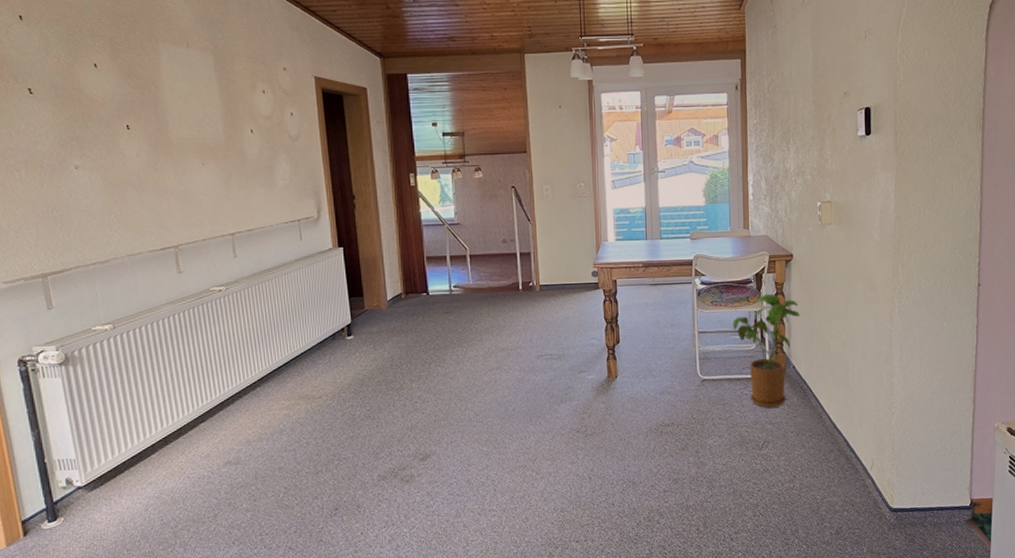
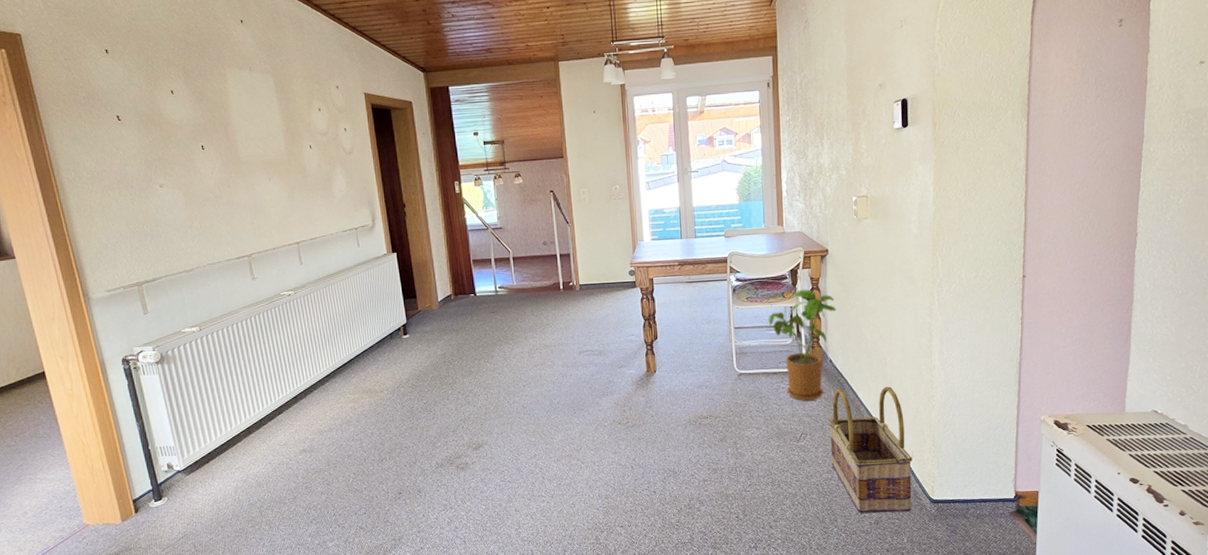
basket: none [791,393,873,524] -> present [828,386,913,514]

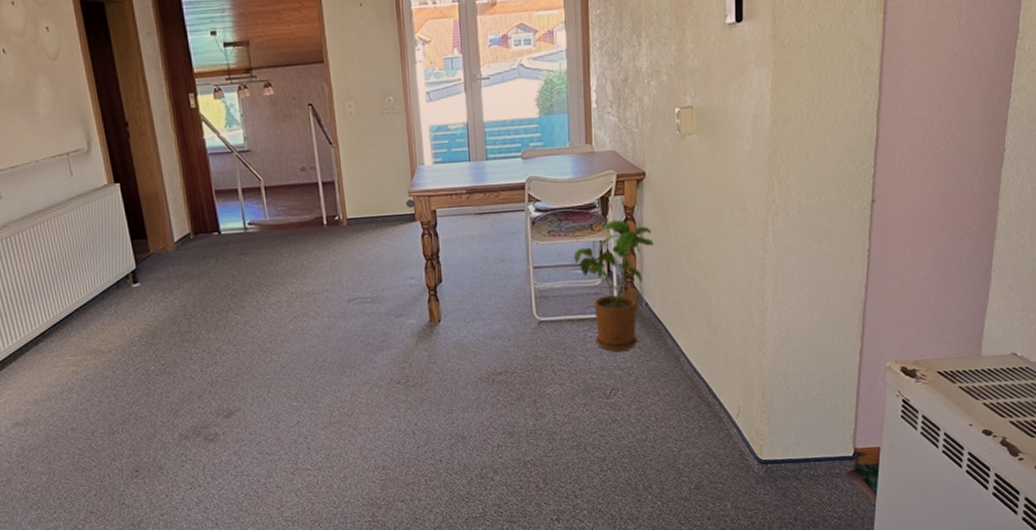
basket: present [828,386,913,514] -> none [643,332,739,478]

